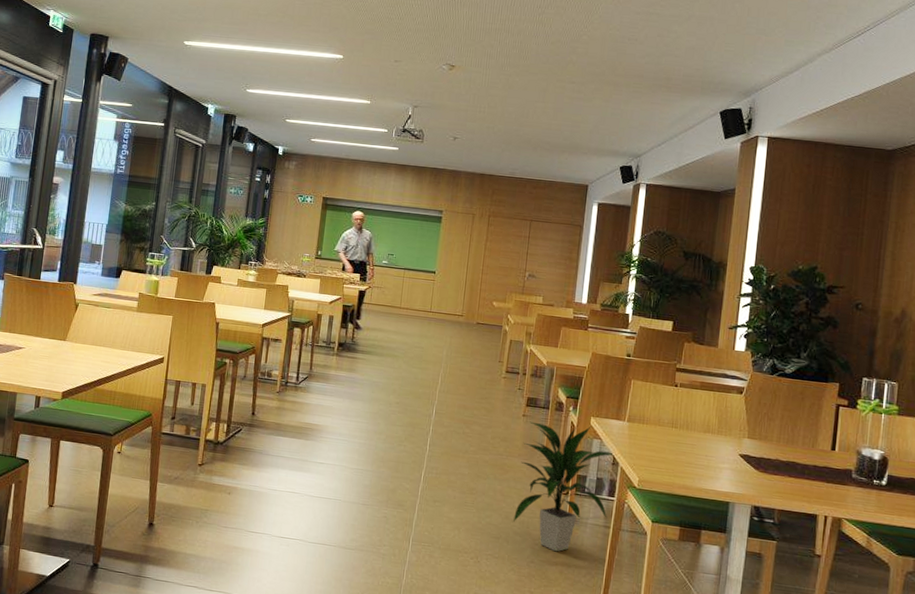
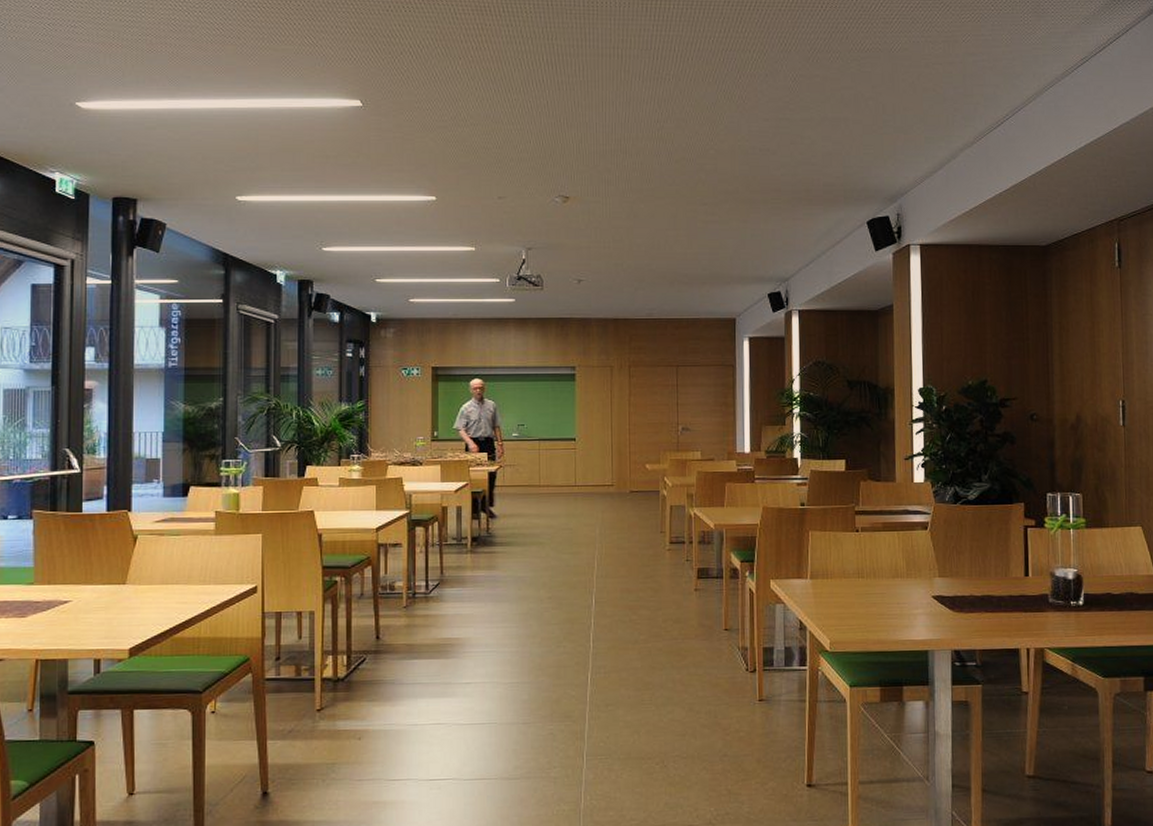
indoor plant: present [512,421,615,552] -> none [698,590,801,739]

